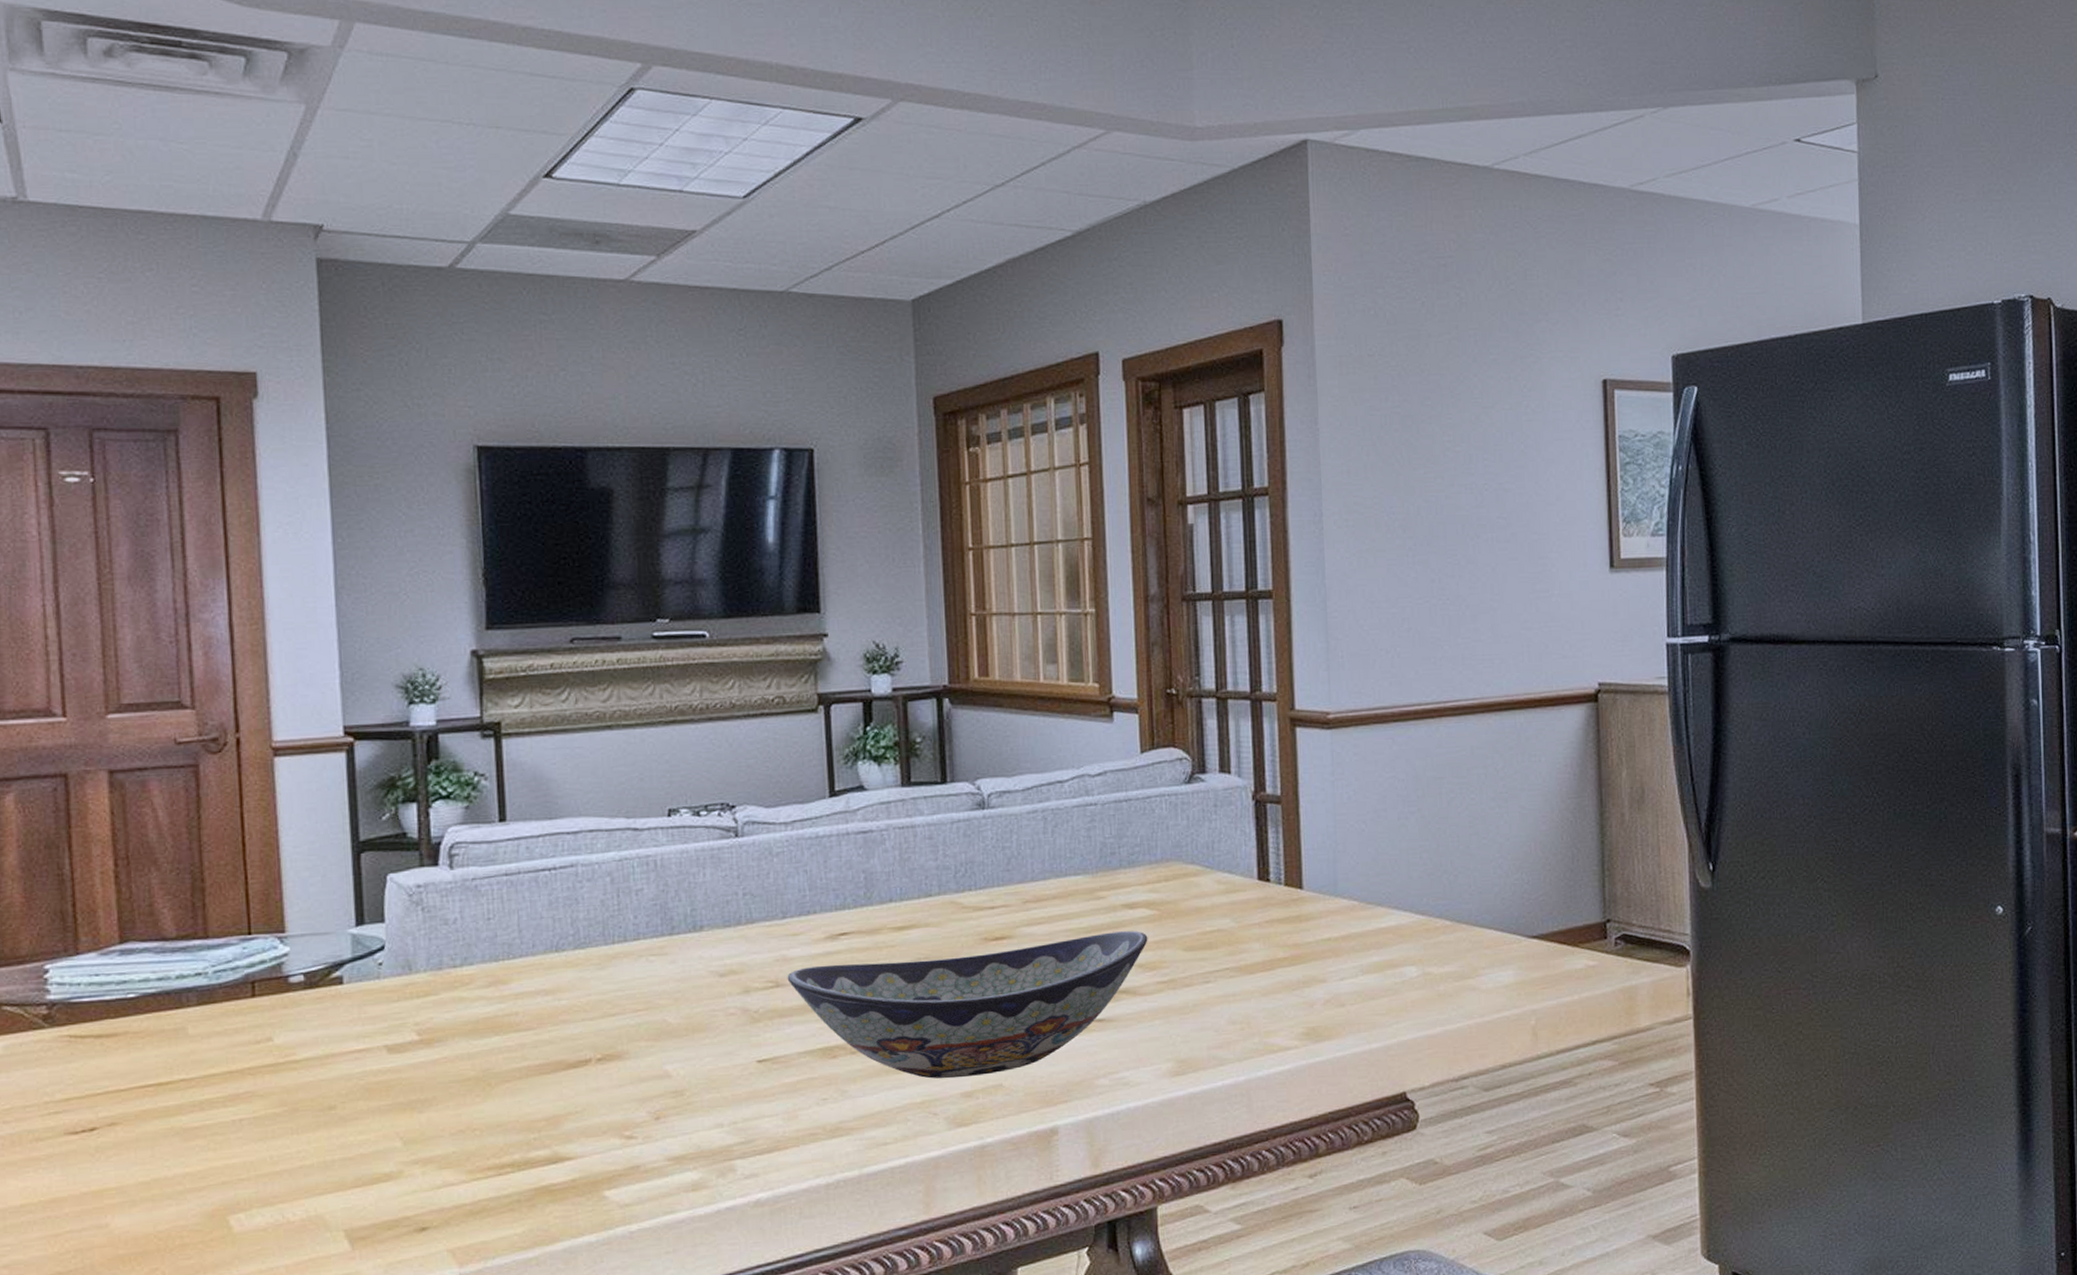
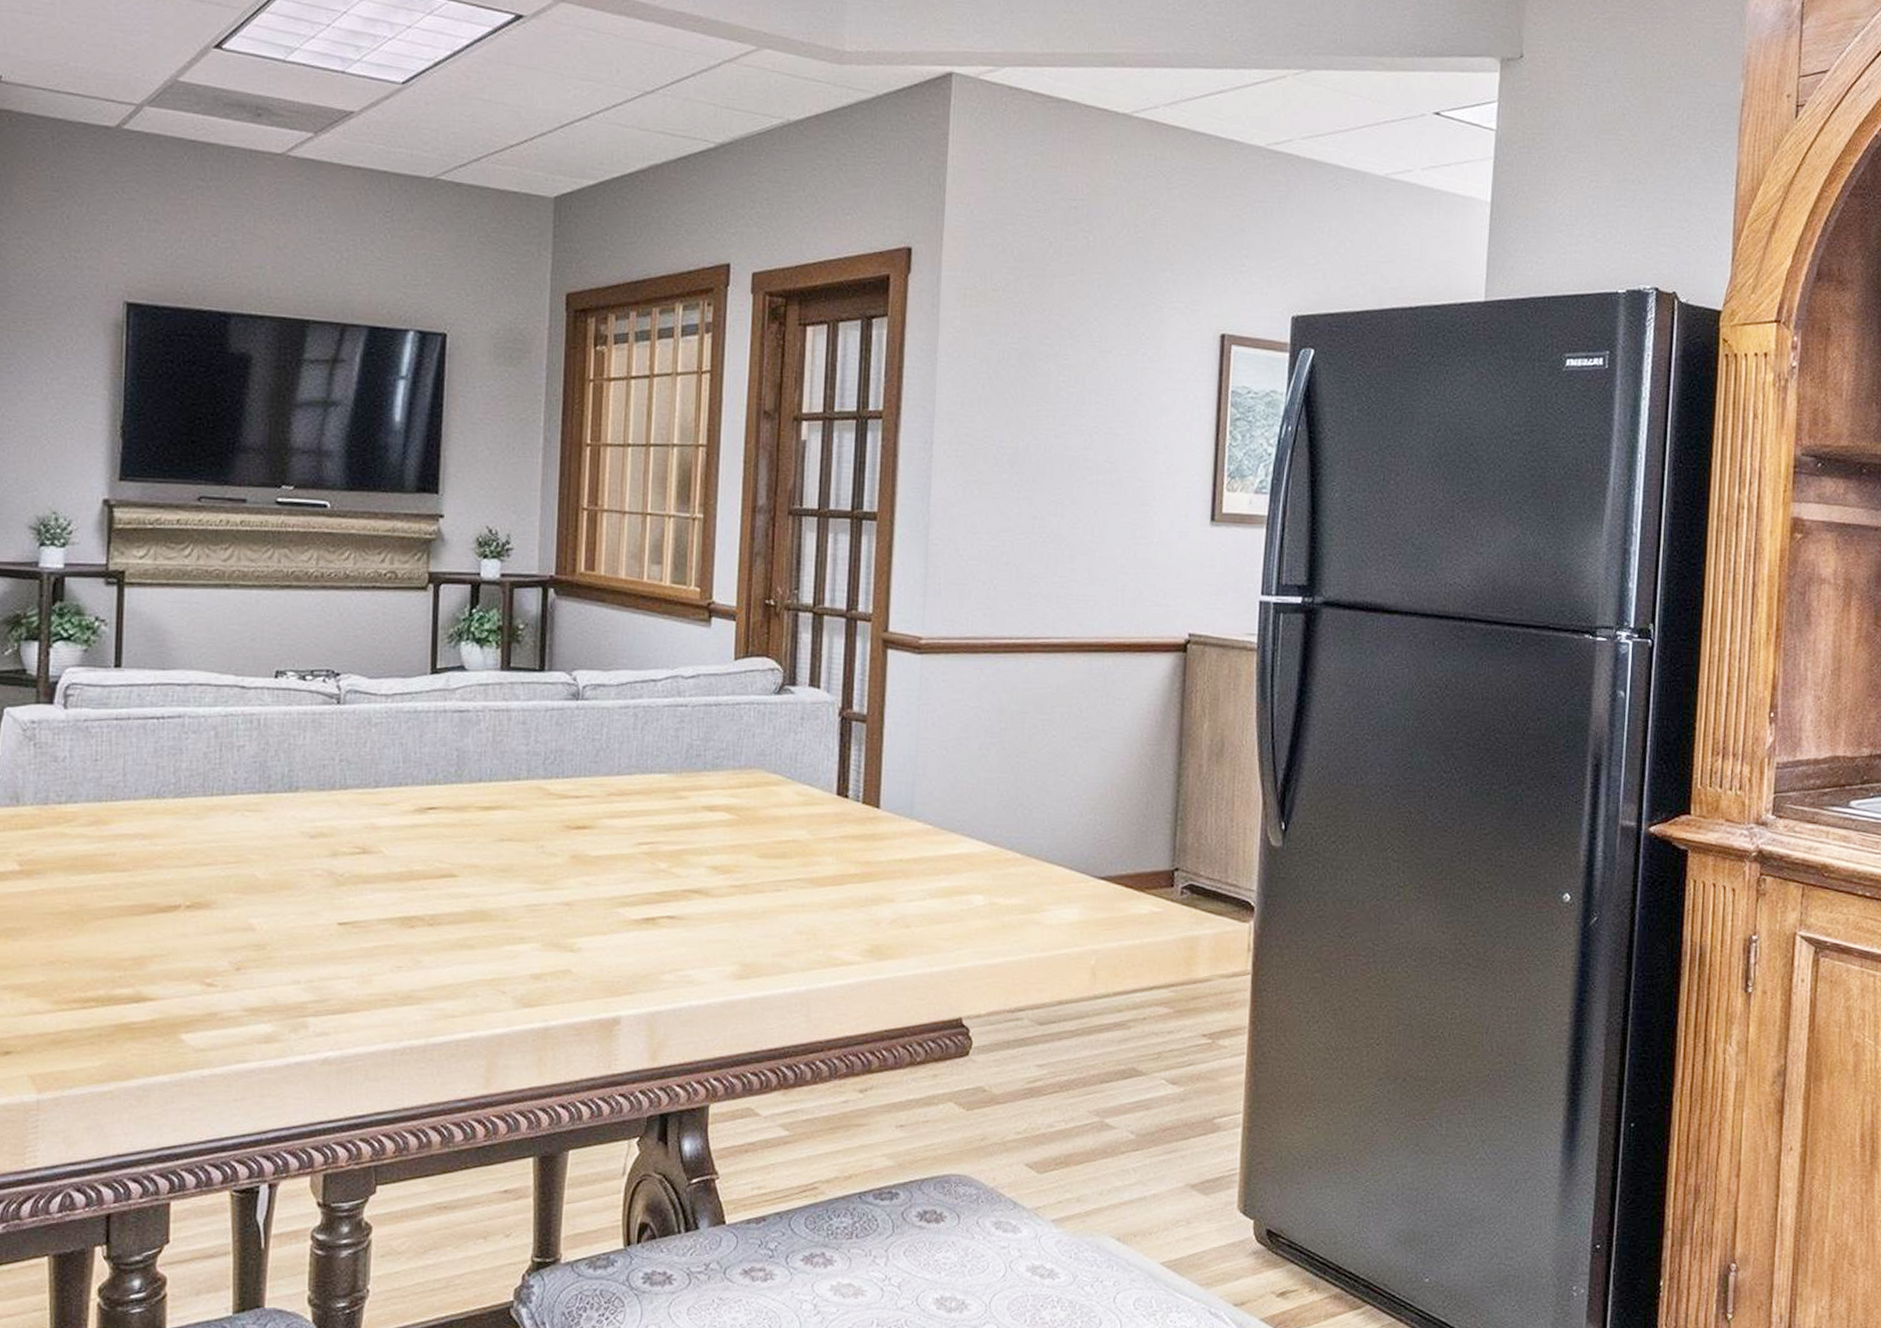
decorative bowl: present [787,931,1148,1079] -> none [374,832,725,960]

